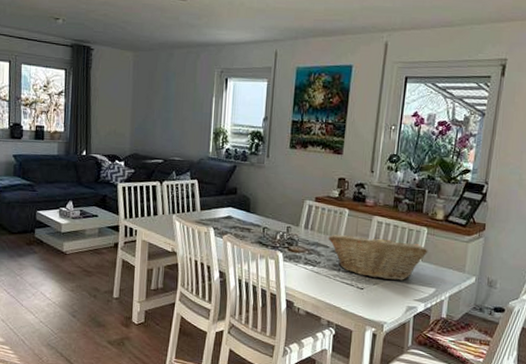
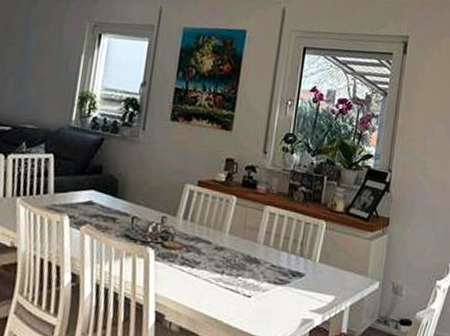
fruit basket: present [328,234,428,280] -> none [211,227,327,286]

